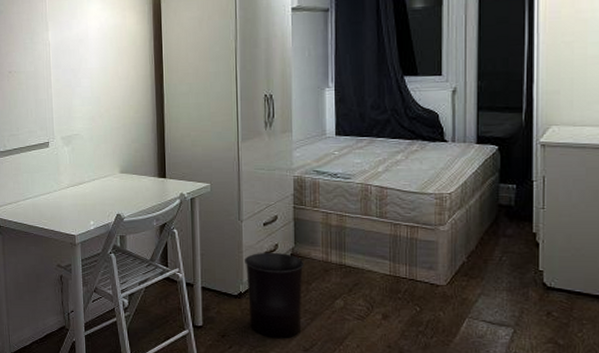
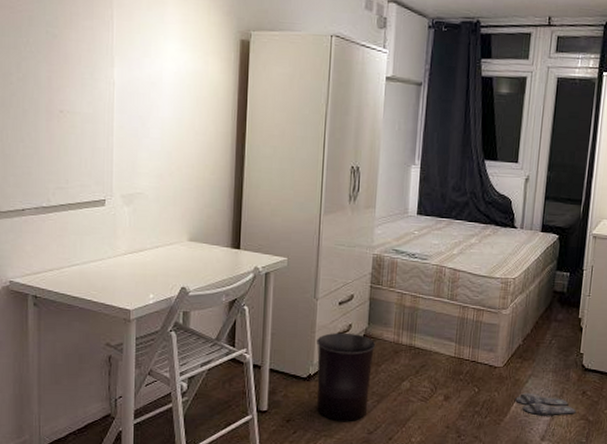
slippers: none [465,312,541,338] -> present [515,392,577,416]

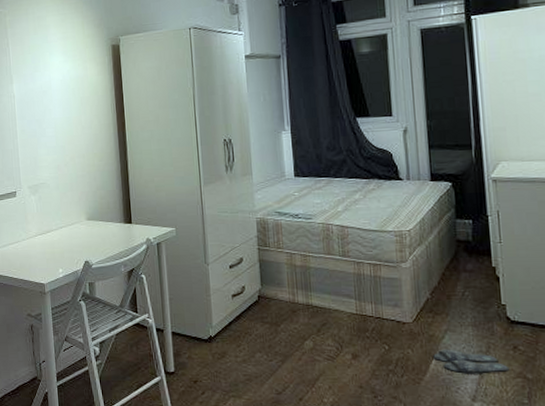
waste bin: present [317,332,376,422] -> none [213,294,273,383]

